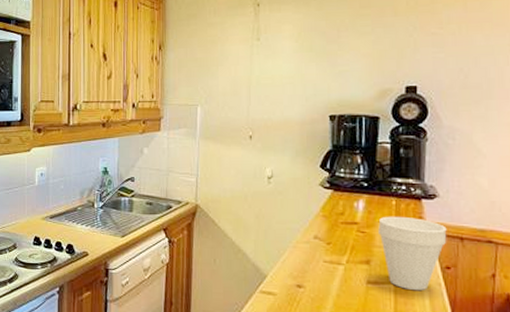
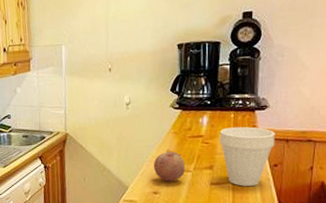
fruit: none [297,238,337,275] -> present [153,152,186,182]

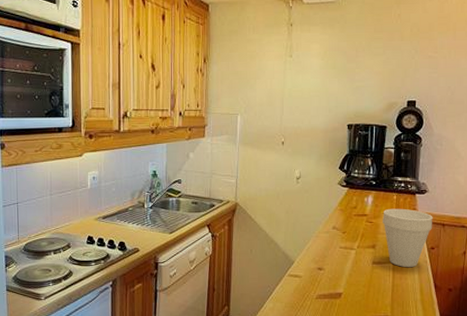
fruit: present [153,152,186,182] -> none [319,229,350,259]

